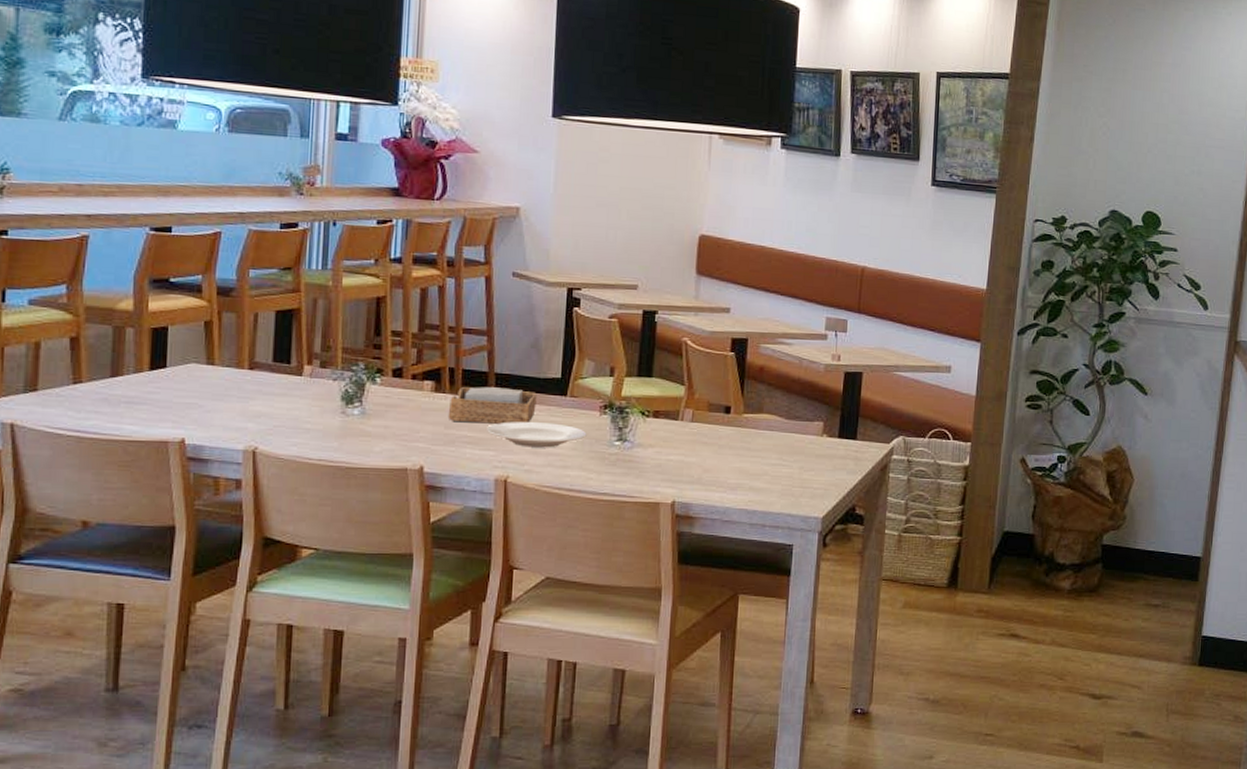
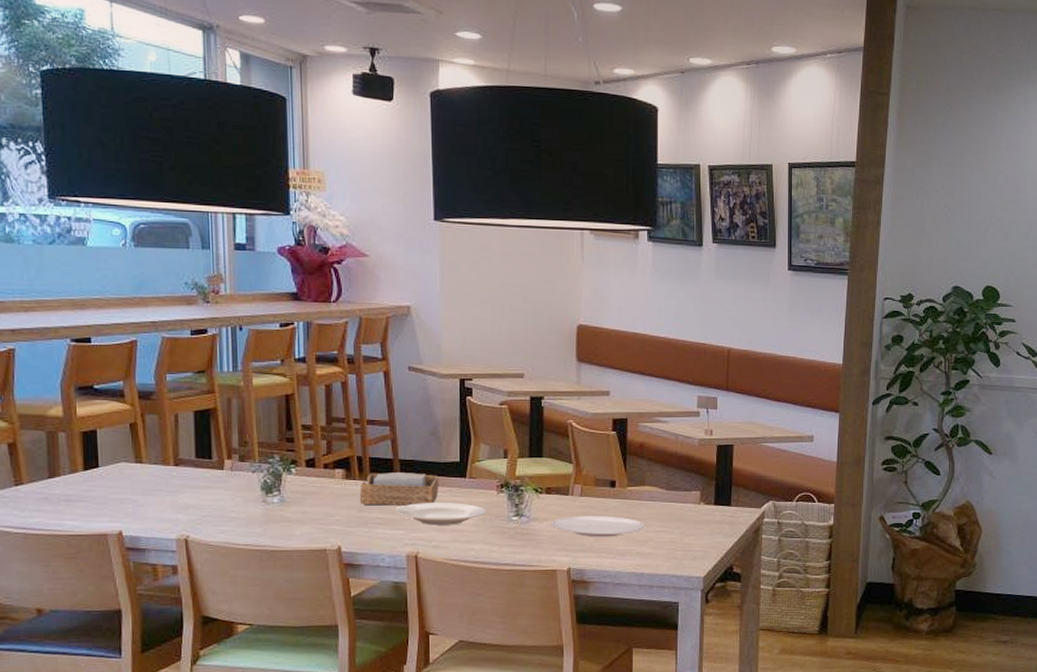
plate: none [657,443,761,469] -> present [551,515,646,537]

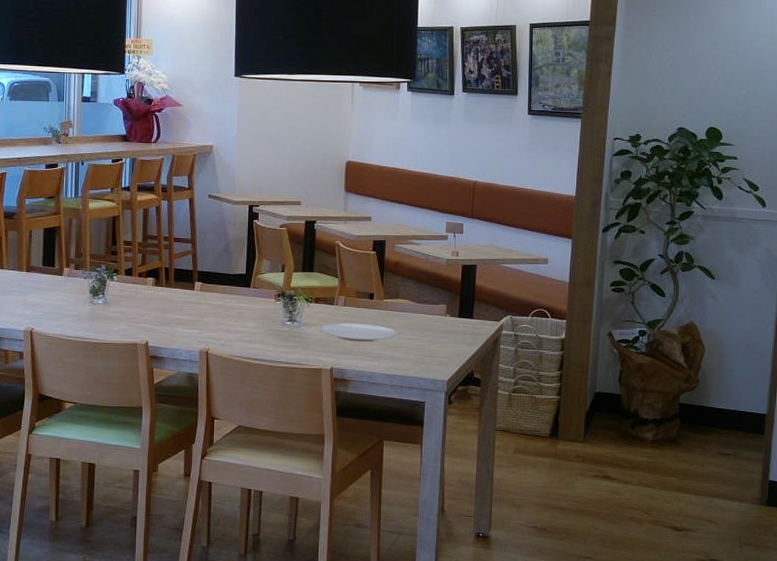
napkin holder: present [359,473,439,506] -> none [165,281,228,309]
plate: present [394,503,487,526] -> none [192,307,266,327]

